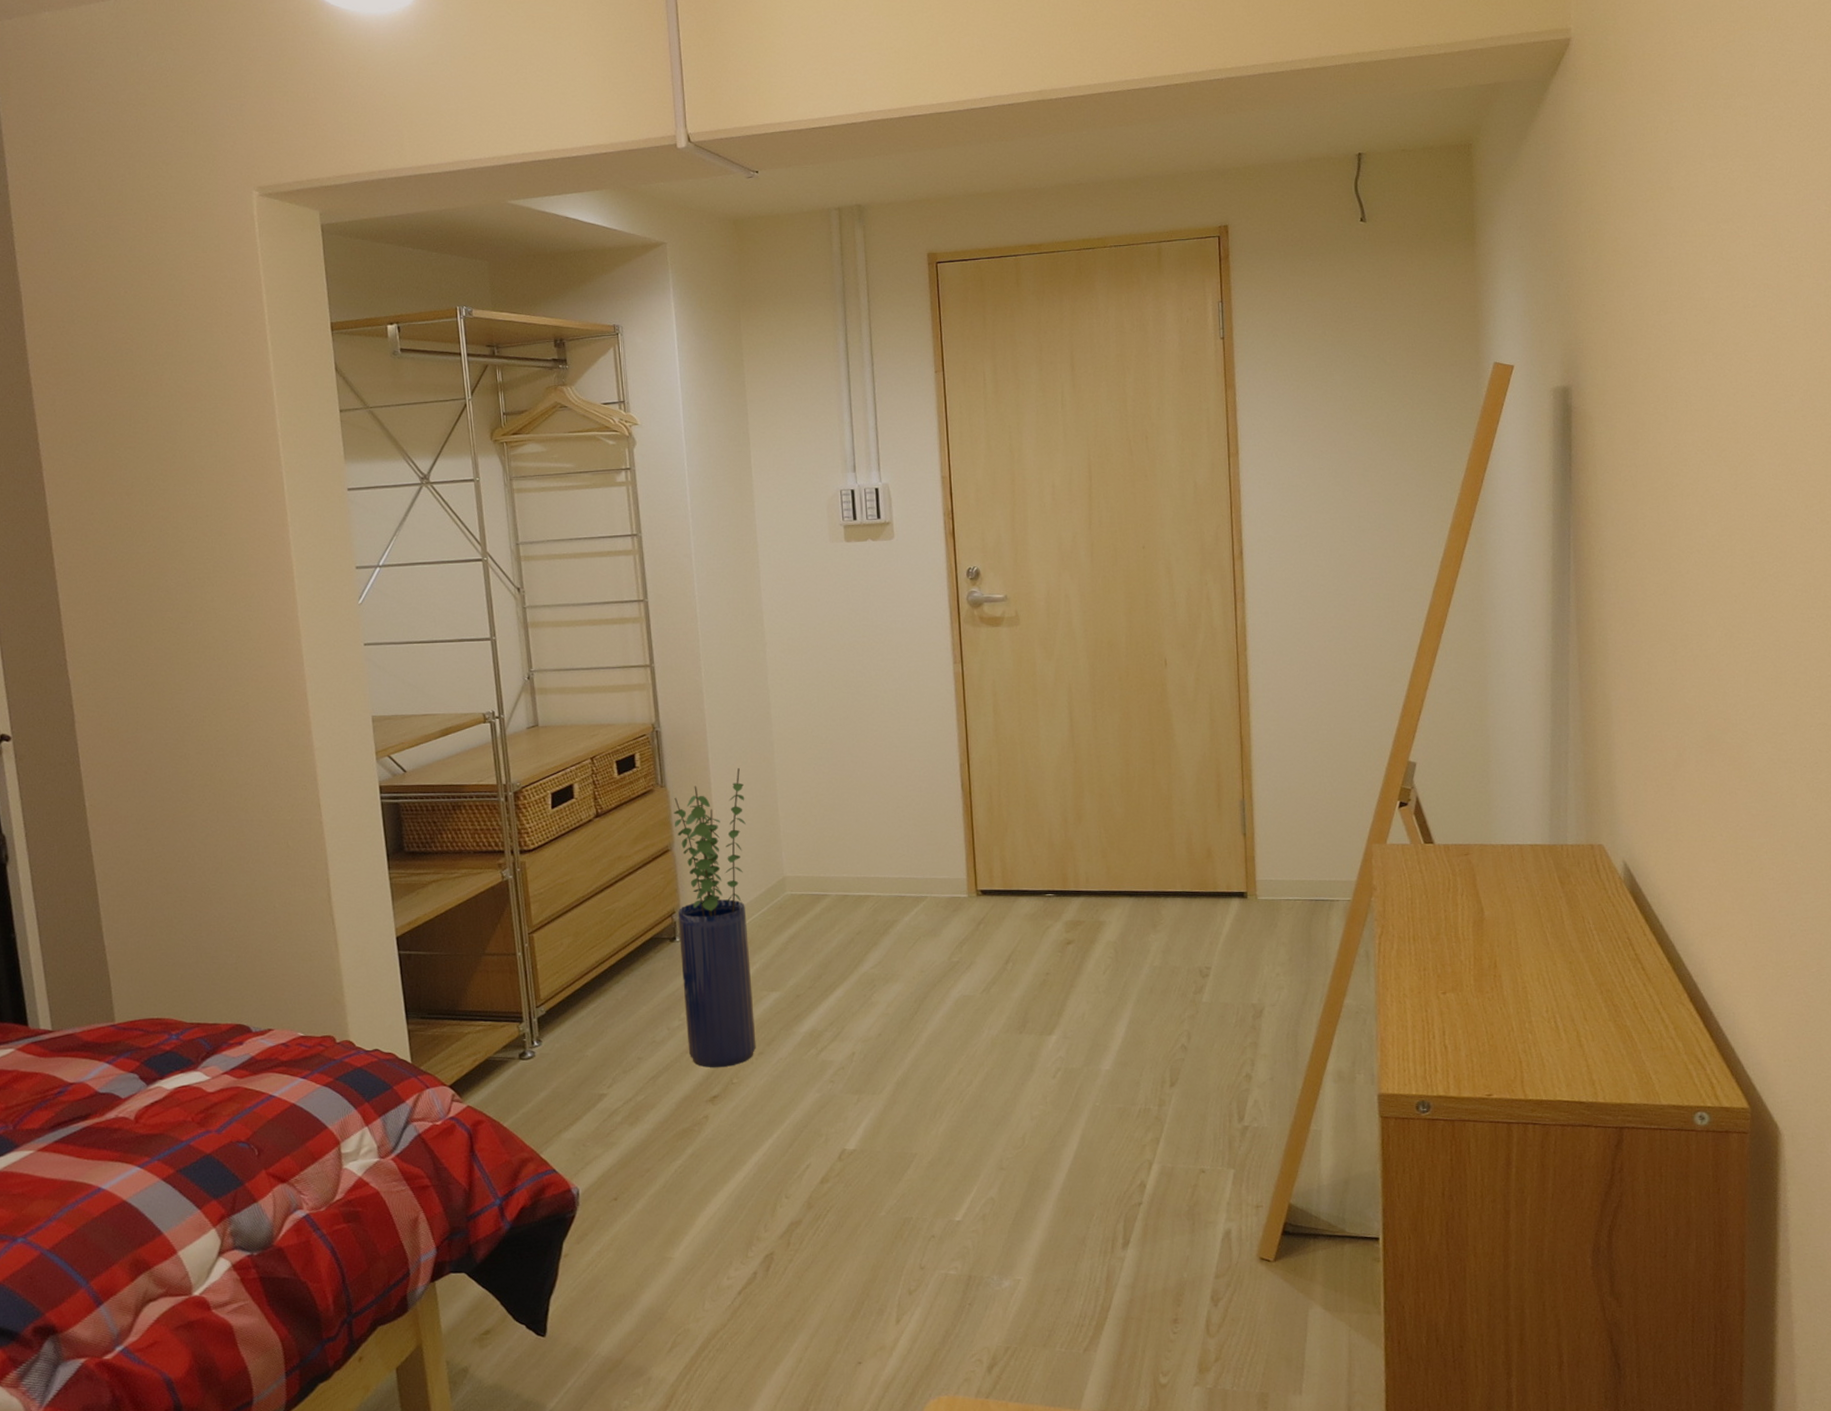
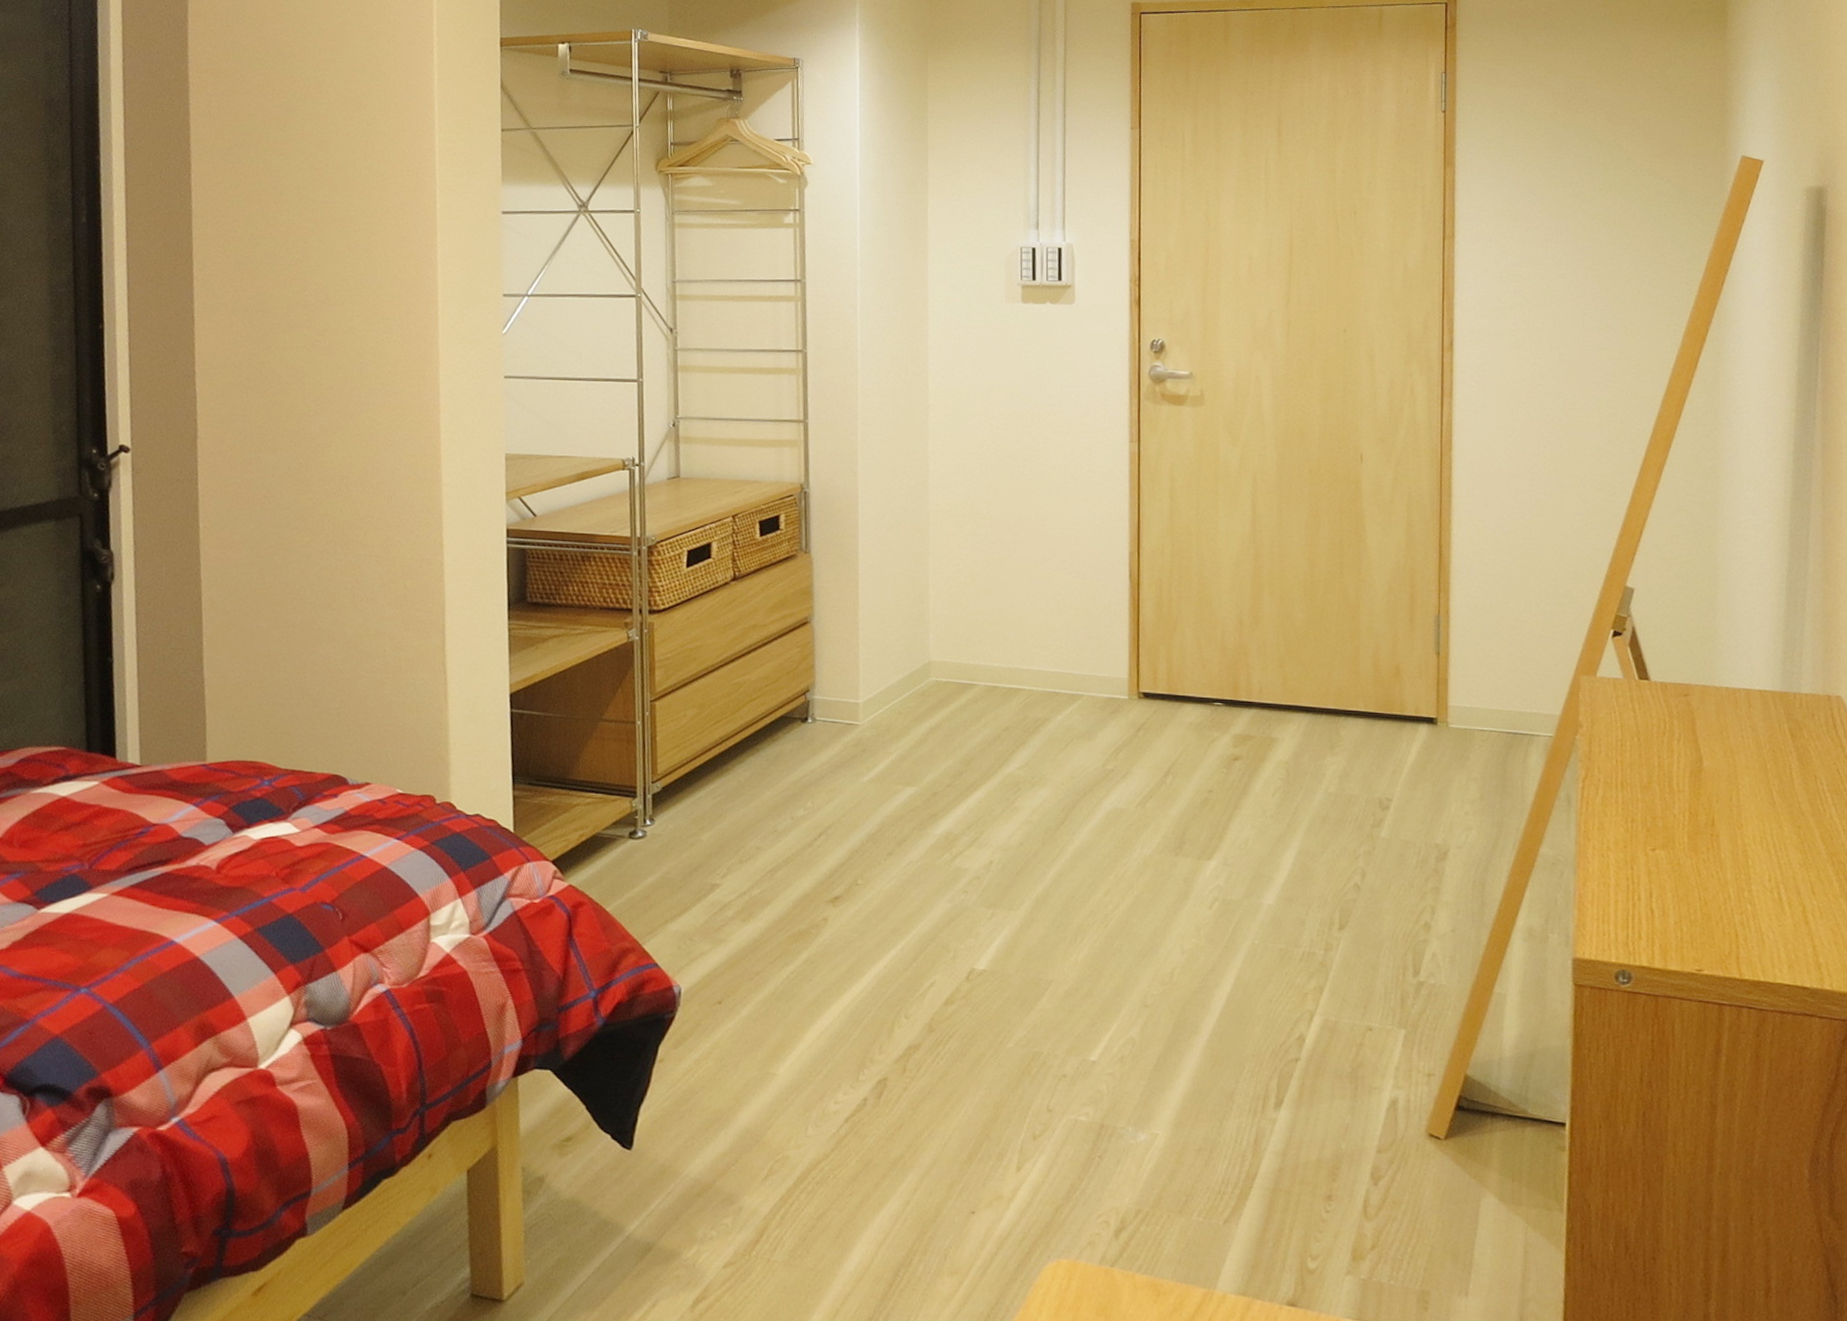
vase: present [674,768,756,1067] -> none [811,539,894,865]

